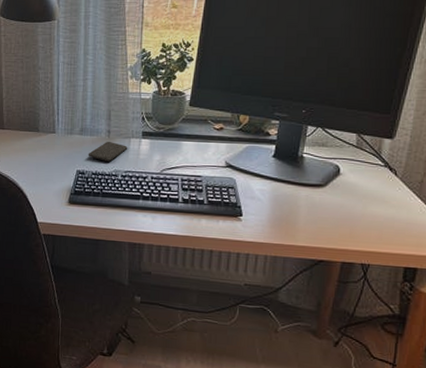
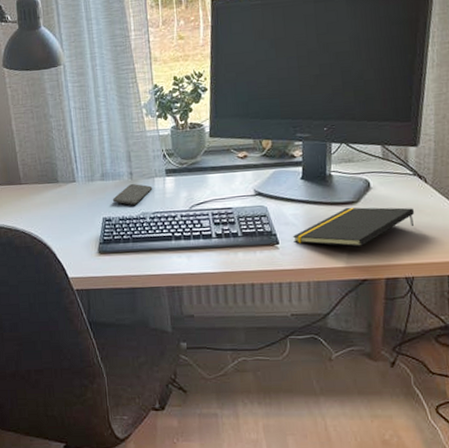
notepad: none [256,189,381,228] -> present [292,207,415,247]

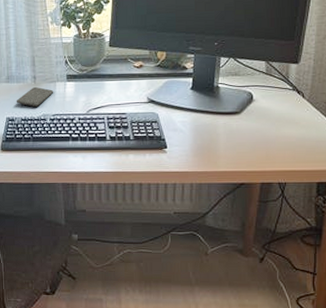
notepad: present [292,207,415,247] -> none [179,117,292,153]

